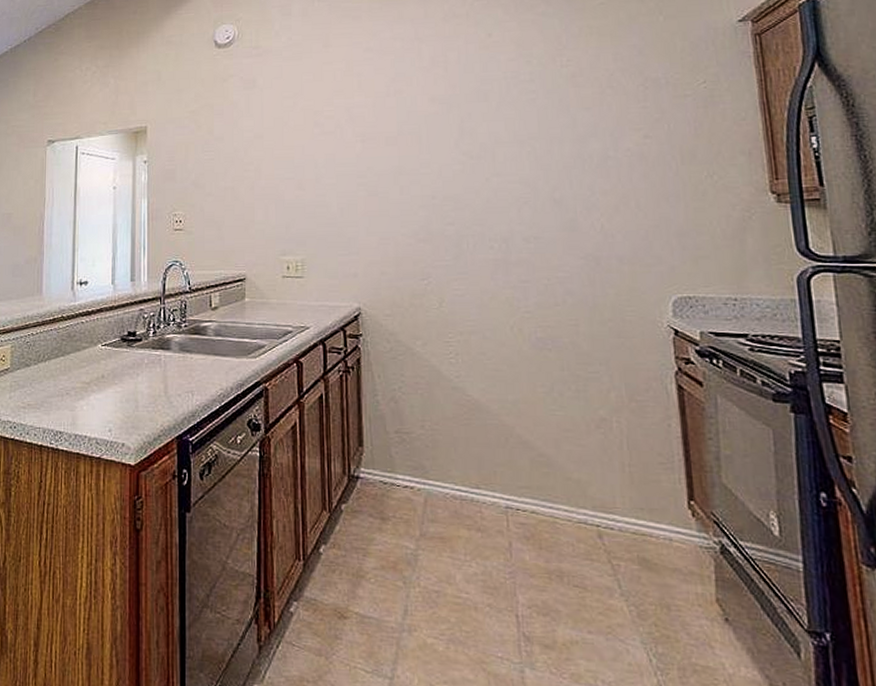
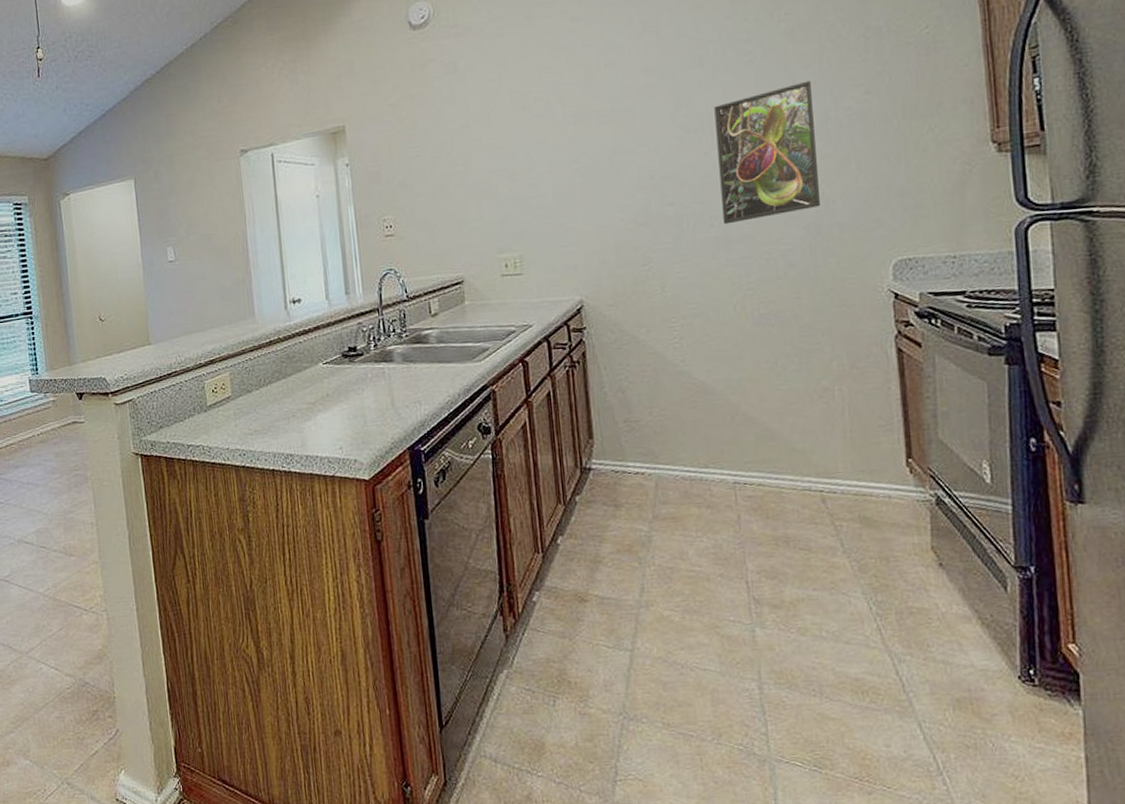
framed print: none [497,121,600,248] -> present [714,80,821,225]

